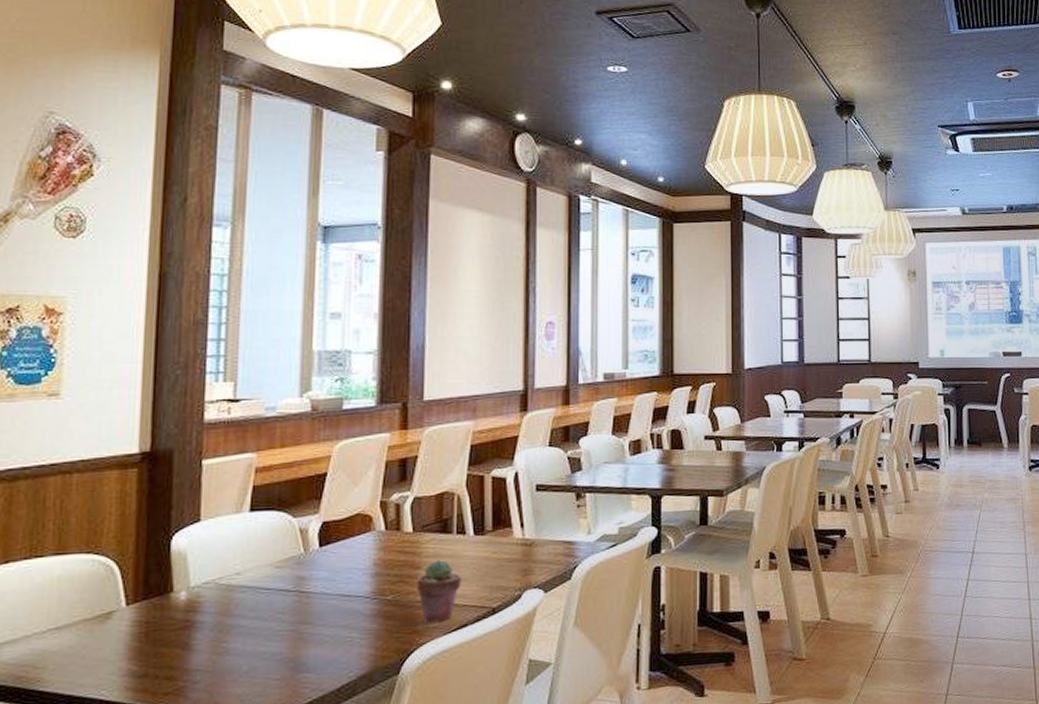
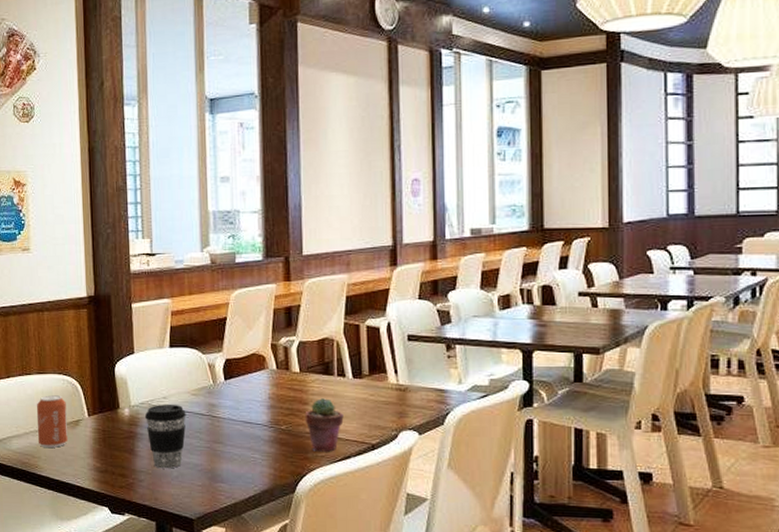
can: none [45,581,94,653] -> present [36,395,68,448]
coffee cup: none [208,580,266,664] -> present [144,404,186,469]

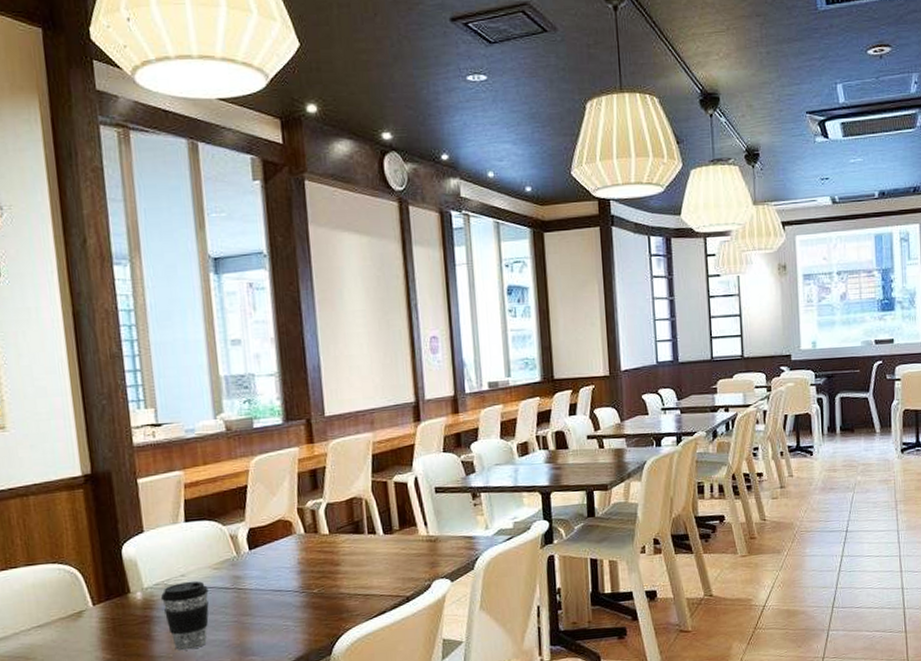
can: present [36,395,68,448] -> none [26,587,69,646]
potted succulent: present [305,398,344,452] -> none [337,557,377,611]

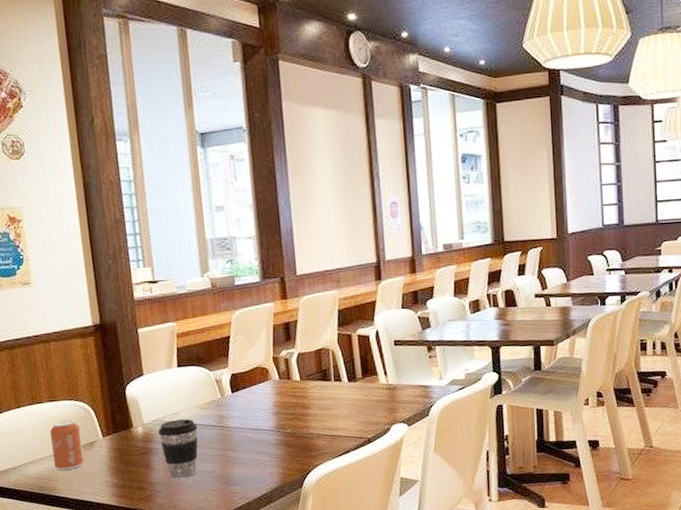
can: none [26,587,69,646] -> present [49,420,84,470]

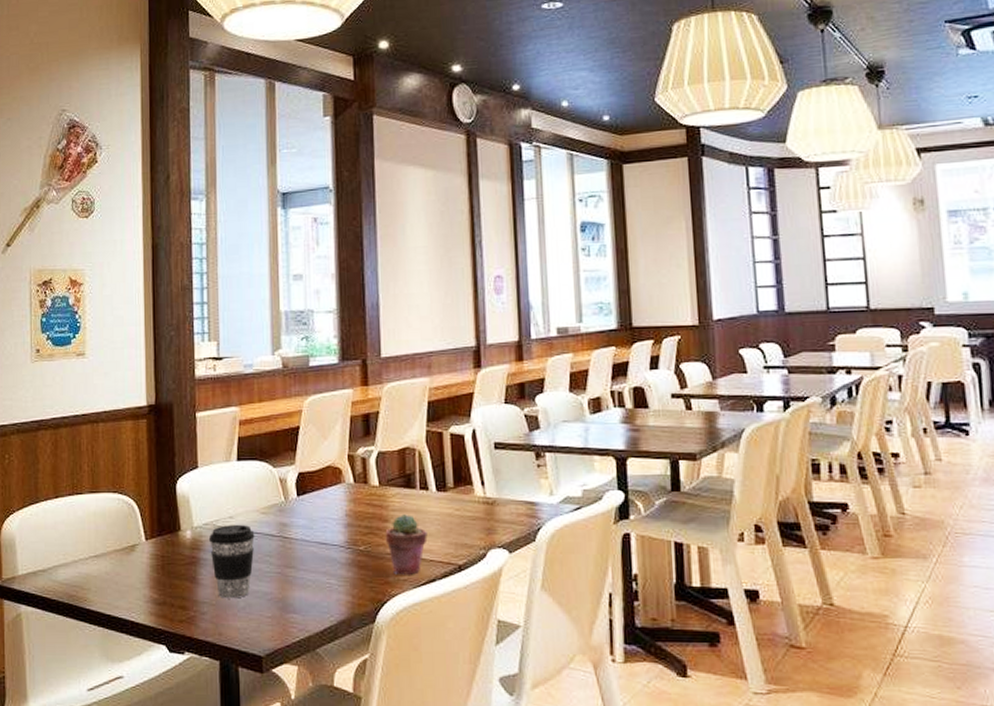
can: present [49,420,84,470] -> none [87,517,122,577]
potted succulent: none [307,402,342,449] -> present [385,514,428,575]

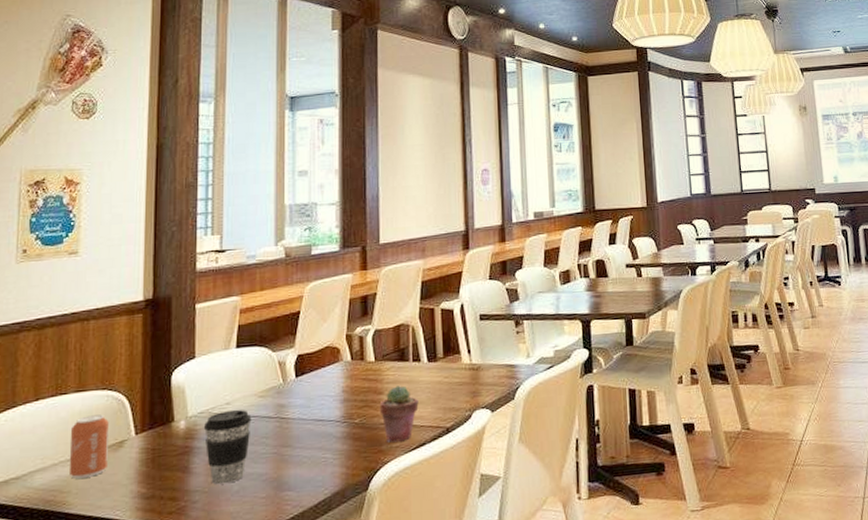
can: none [87,517,122,577] -> present [69,414,109,479]

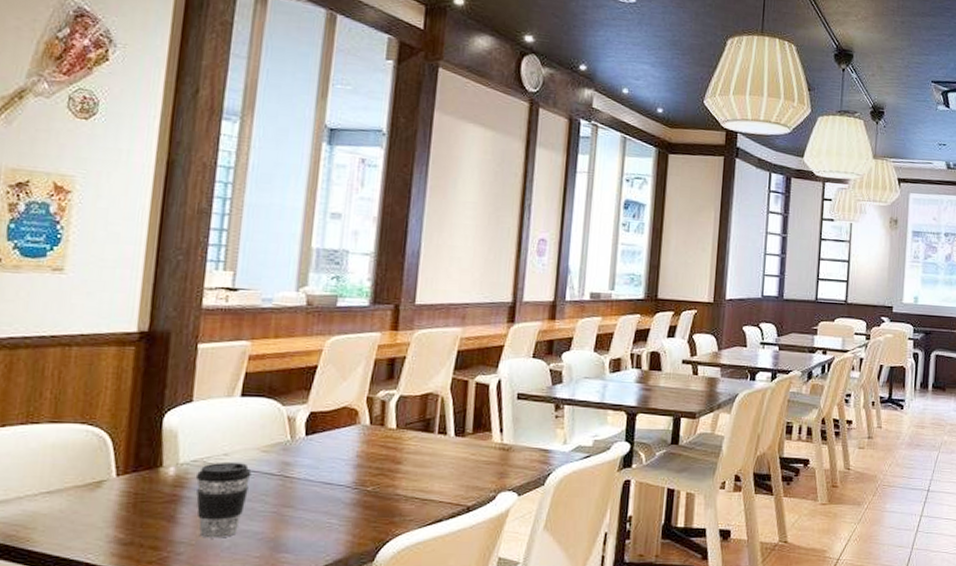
can: present [69,414,109,479] -> none [36,450,87,515]
potted succulent: present [379,385,419,443] -> none [395,457,440,515]

